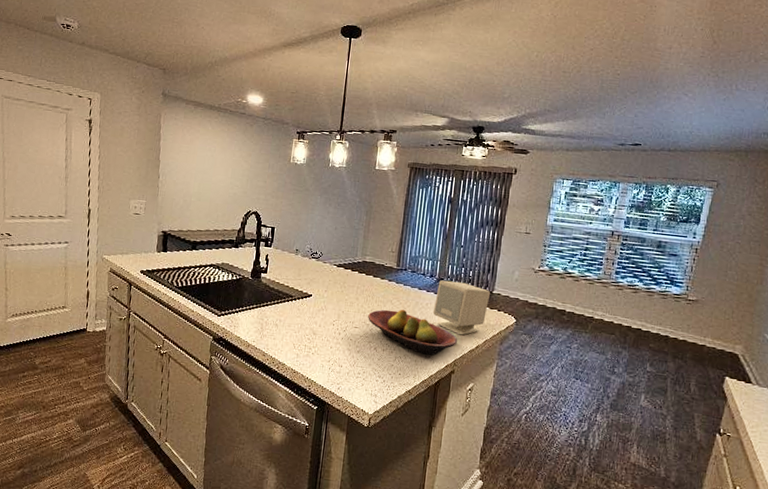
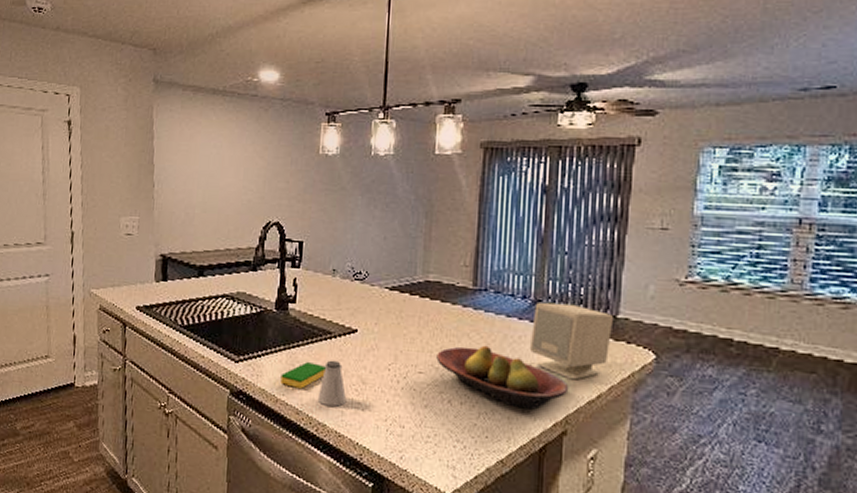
dish sponge: none [252,317,287,337] -> present [280,362,326,389]
saltshaker: none [279,316,301,351] -> present [317,360,347,407]

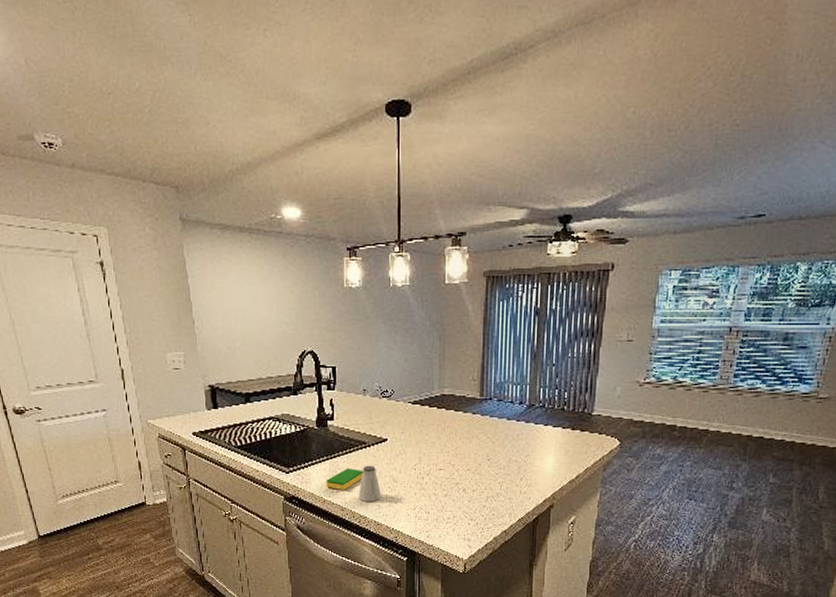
fruit bowl: present [436,345,569,410] -> none [453,444,556,491]
speaker: present [529,302,613,380] -> none [525,406,589,466]

